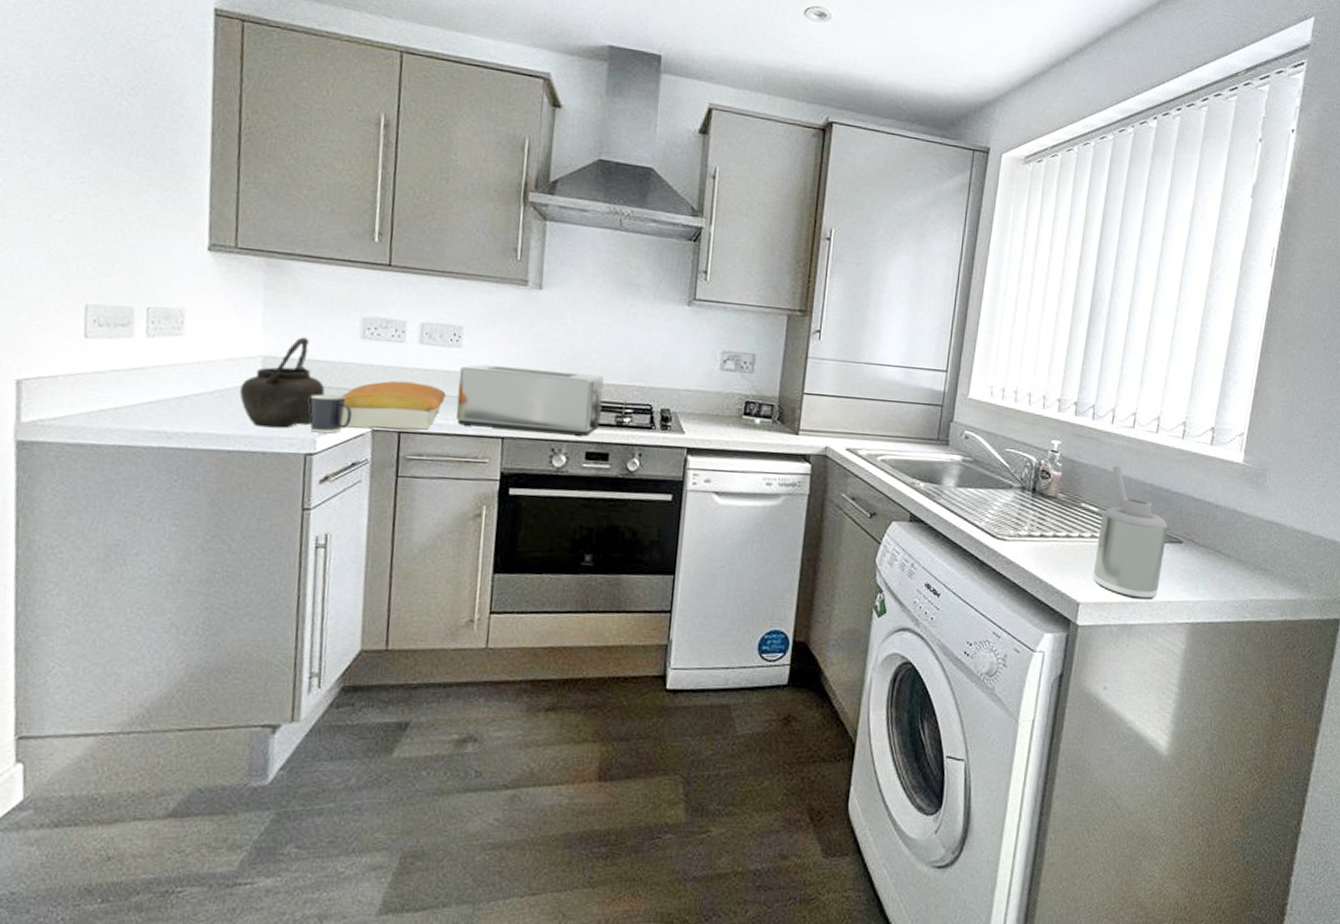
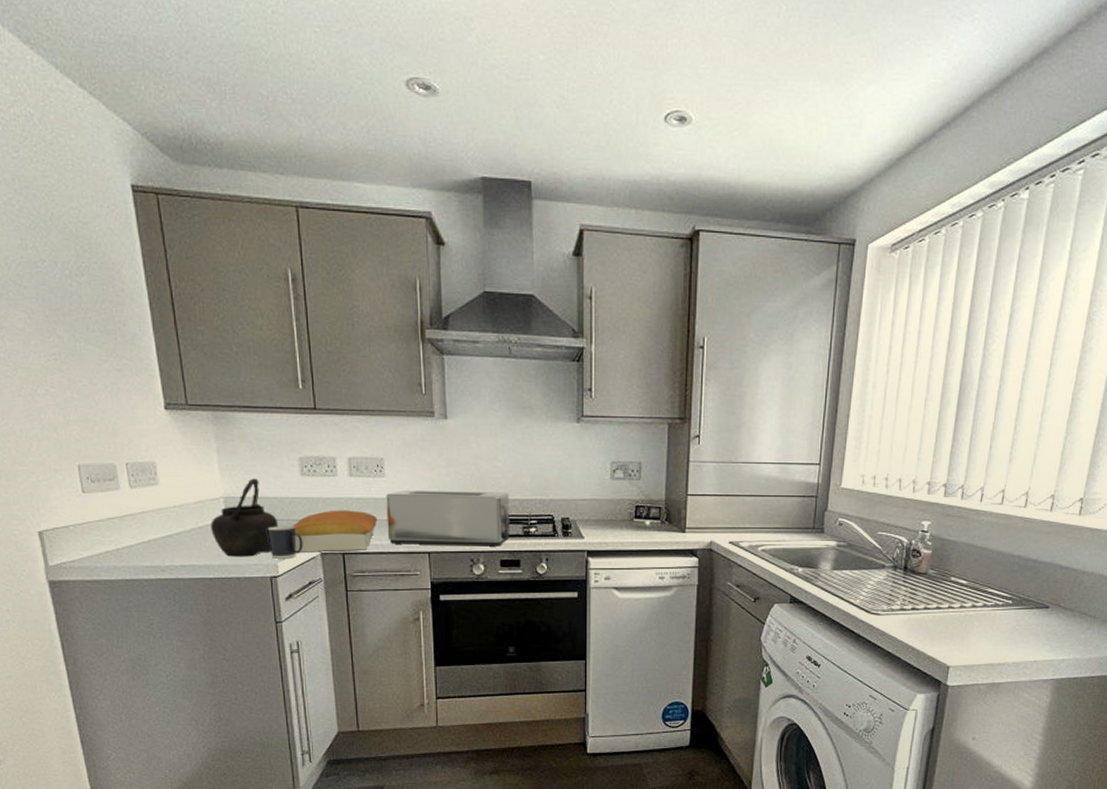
soap dispenser: present [1092,465,1168,600] -> none [962,540,1035,661]

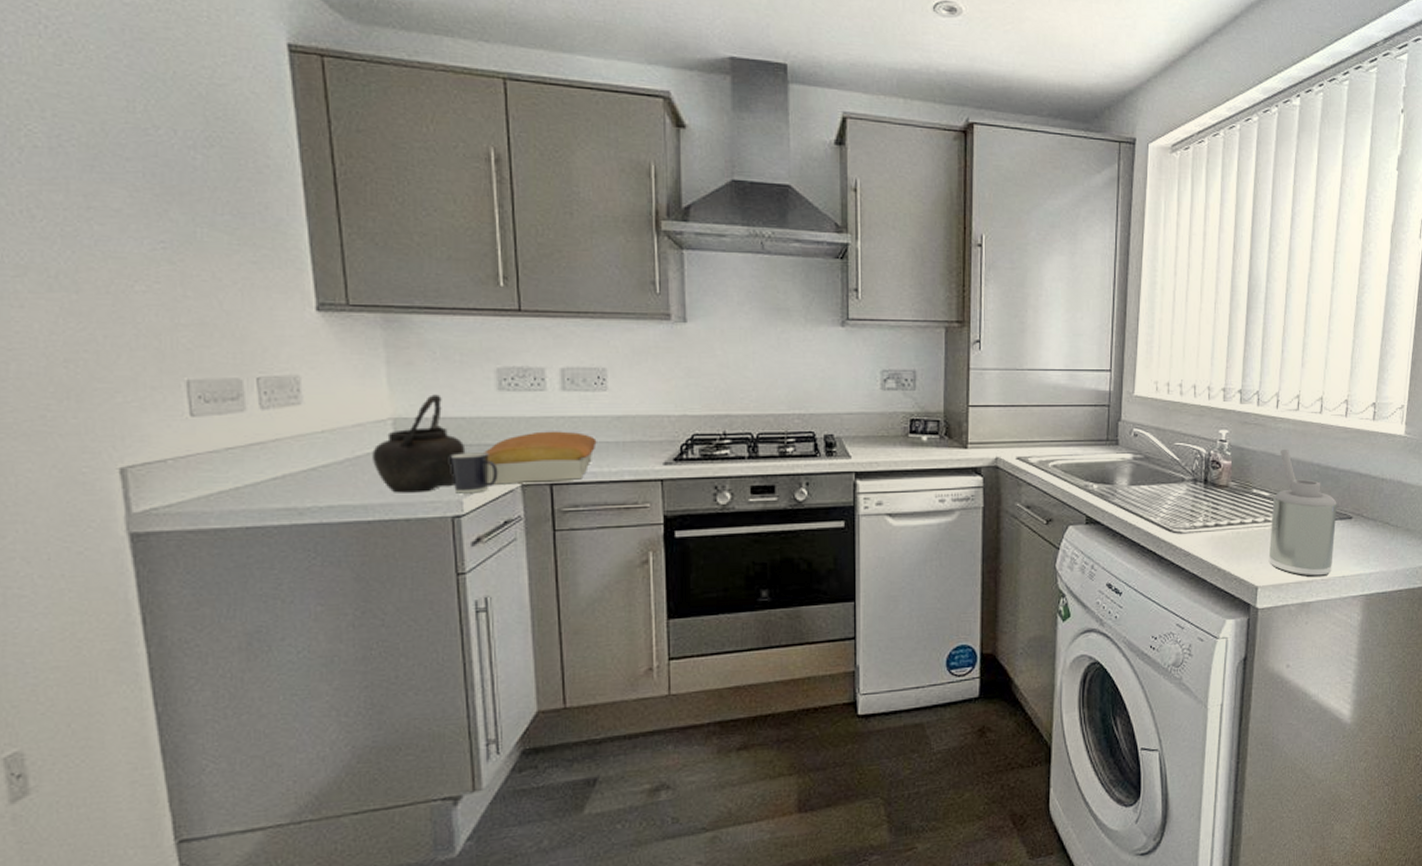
toaster: present [386,489,511,547] -> none [608,405,764,471]
soap dispenser: none [962,540,1035,661] -> present [1268,448,1337,578]

